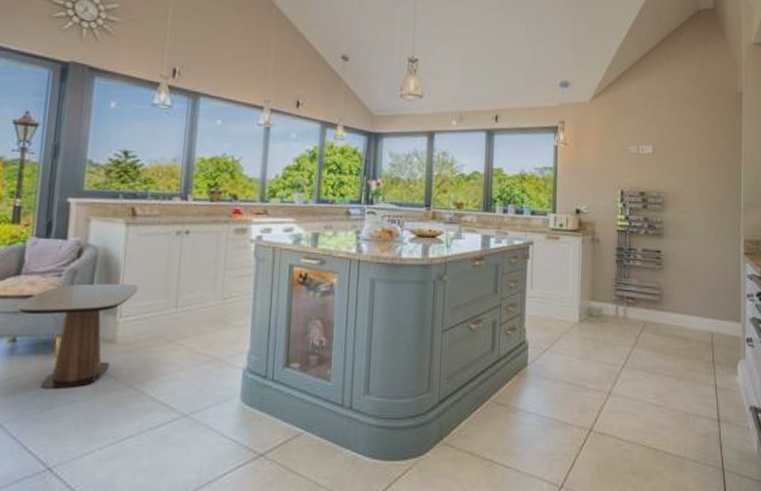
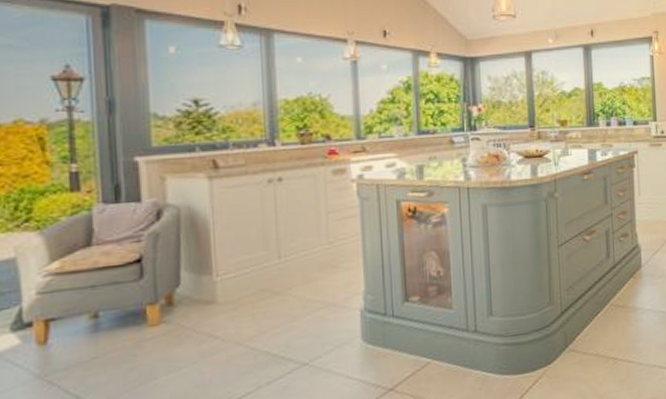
side table: present [15,283,140,390] -> none [91,239,235,362]

